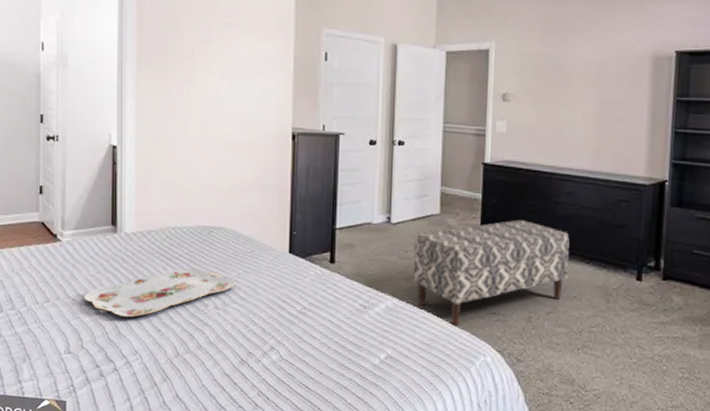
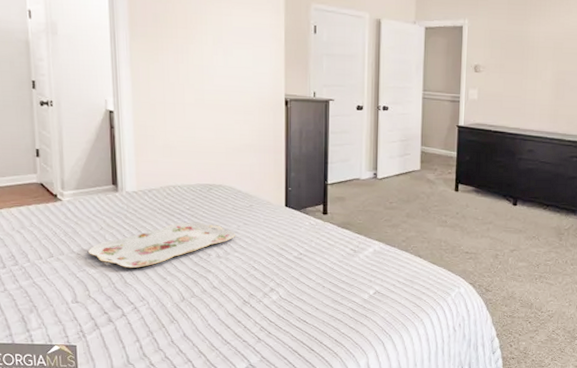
bench: present [413,220,570,326] -> none [397,174,530,265]

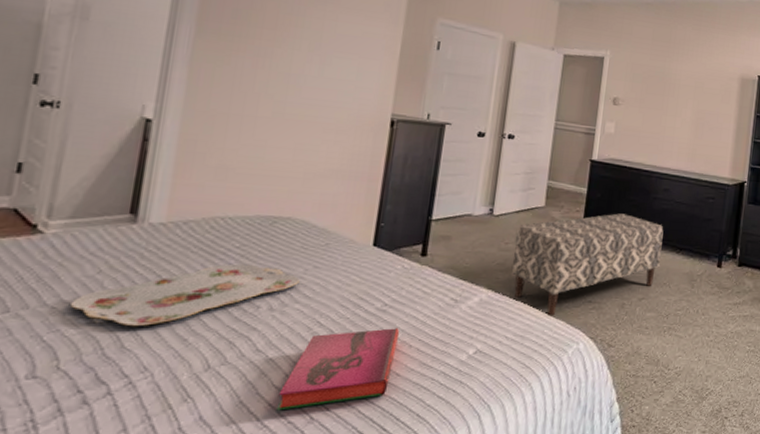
hardback book: none [233,272,314,332] -> present [276,328,400,411]
bench: none [397,174,530,265] -> present [511,213,664,316]

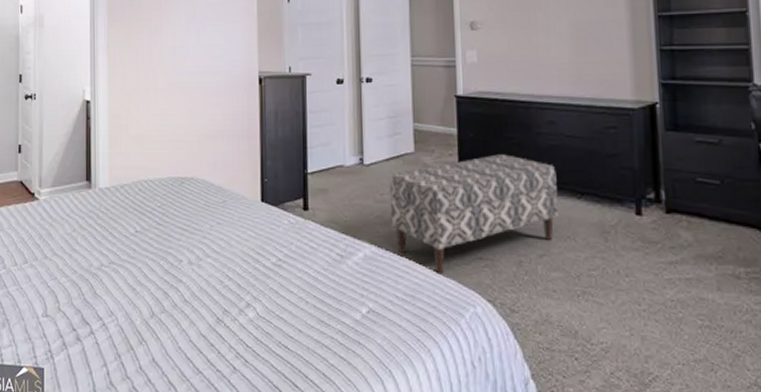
serving tray: present [71,264,300,327] -> none [61,221,208,277]
hardback book: present [276,328,400,411] -> none [206,283,296,359]

